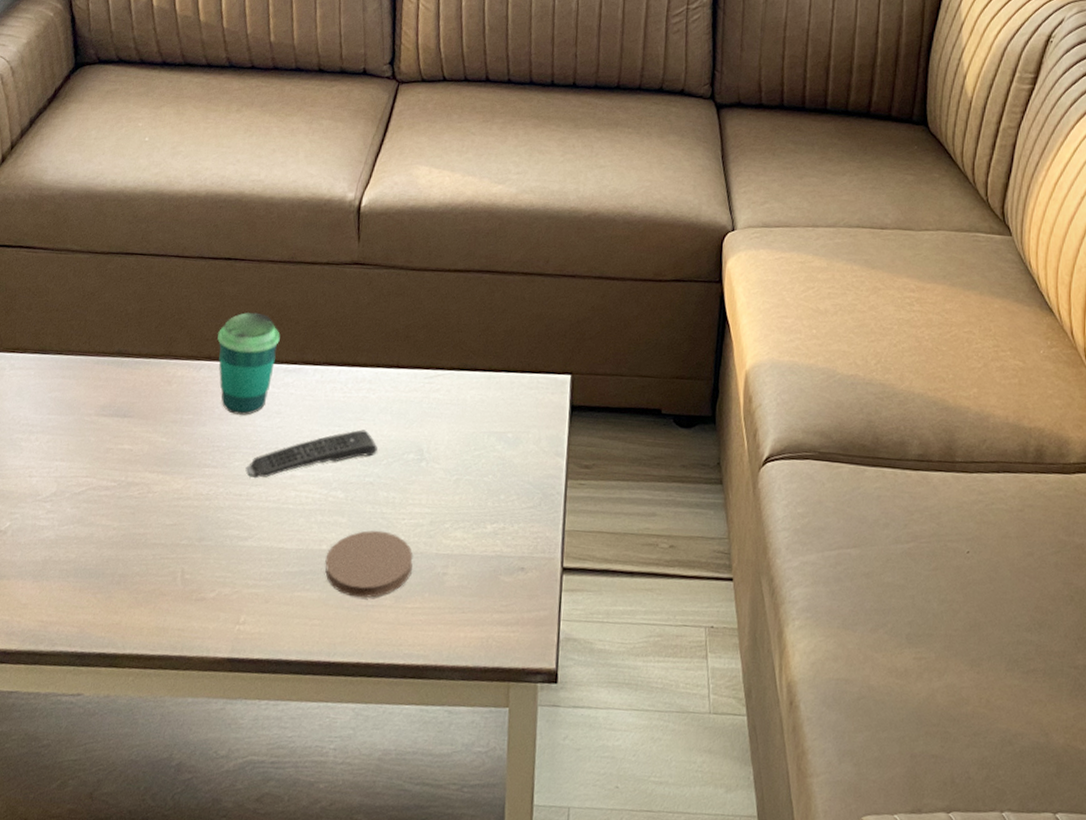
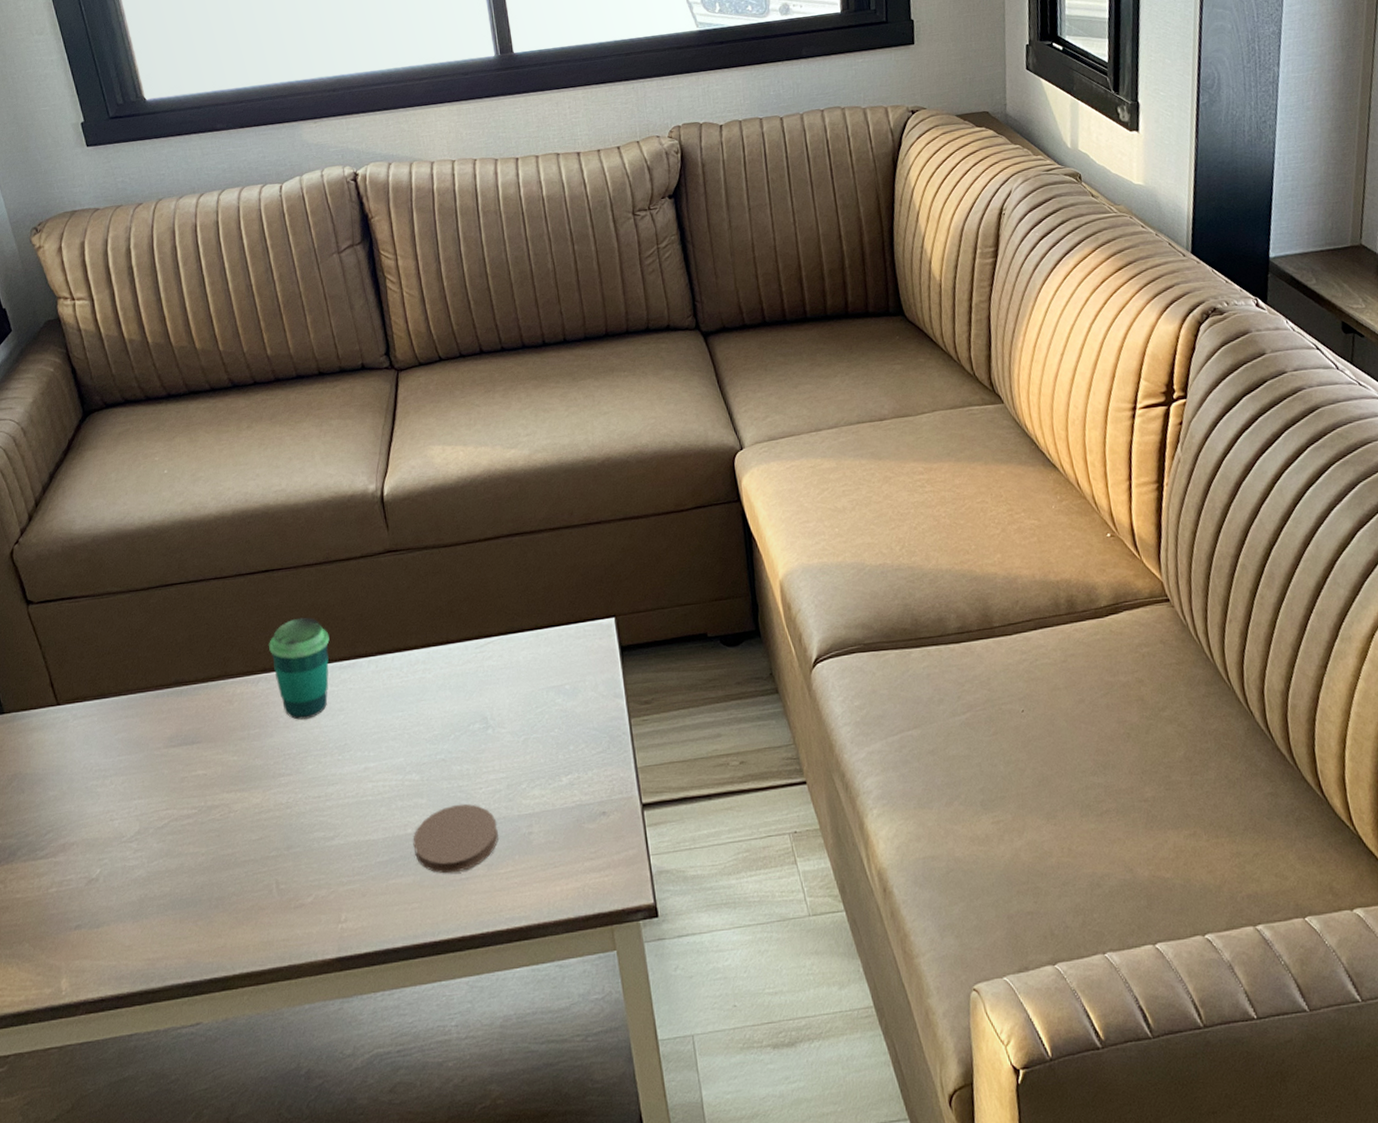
remote control: present [245,429,378,479] -> none [319,709,443,779]

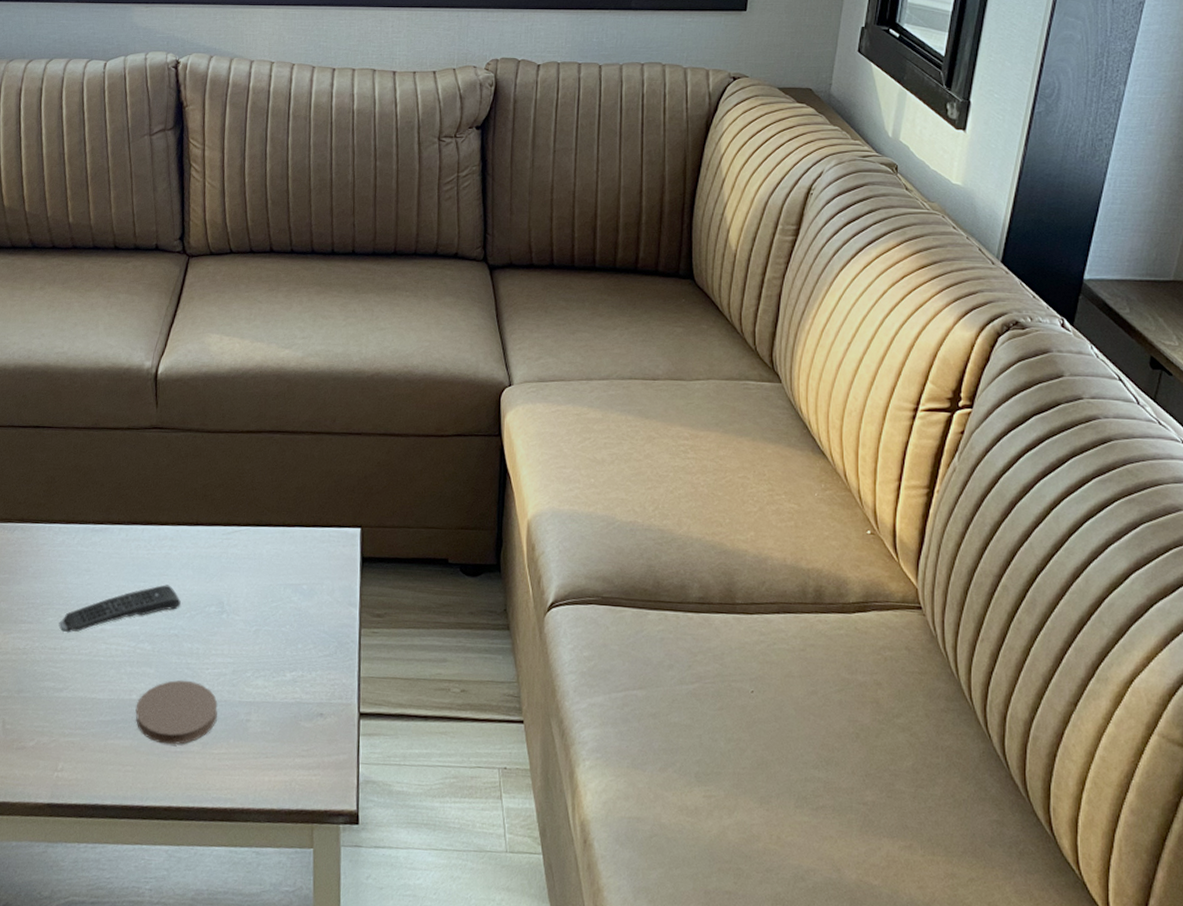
cup: present [269,617,330,720] -> none [29,476,87,573]
remote control: none [319,709,443,779] -> present [58,584,181,633]

